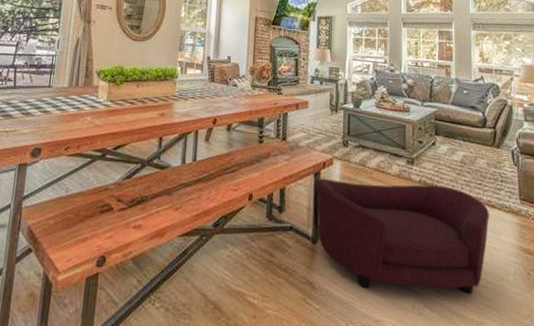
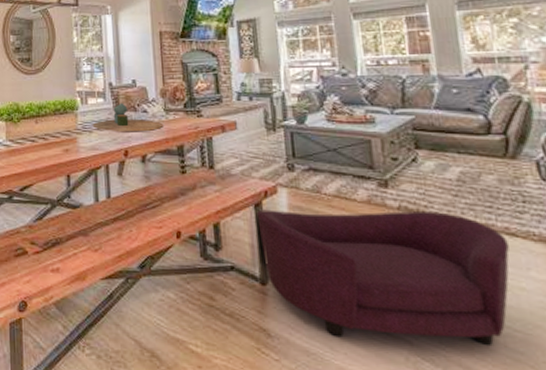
decorative tray: none [188,75,249,104] -> present [92,102,163,133]

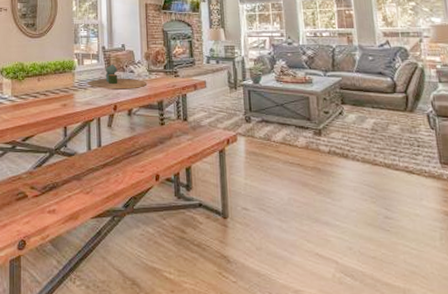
dog bed: present [256,209,509,345] -> none [220,155,408,261]

